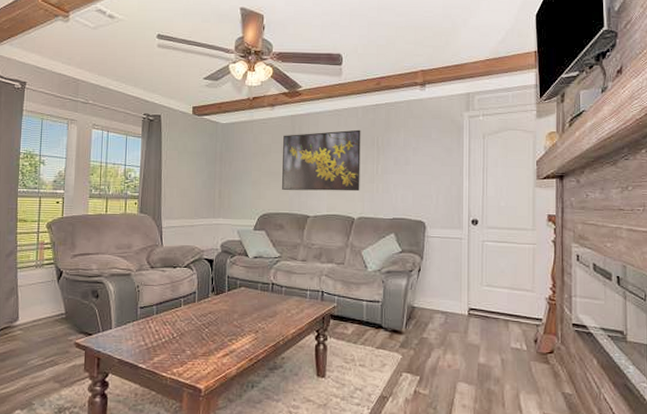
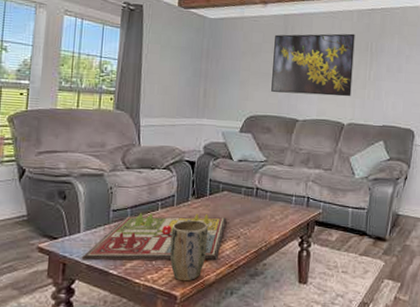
gameboard: none [113,309,245,355] -> present [81,213,227,261]
plant pot: none [193,315,228,375] -> present [169,220,209,281]

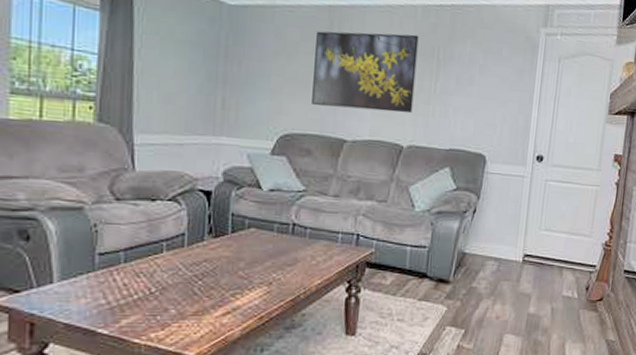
gameboard: present [81,213,227,261] -> none [56,256,255,318]
plant pot: present [169,220,209,281] -> none [180,264,231,339]

